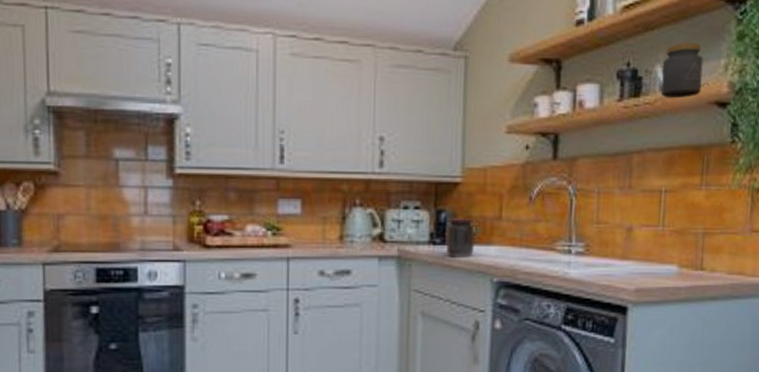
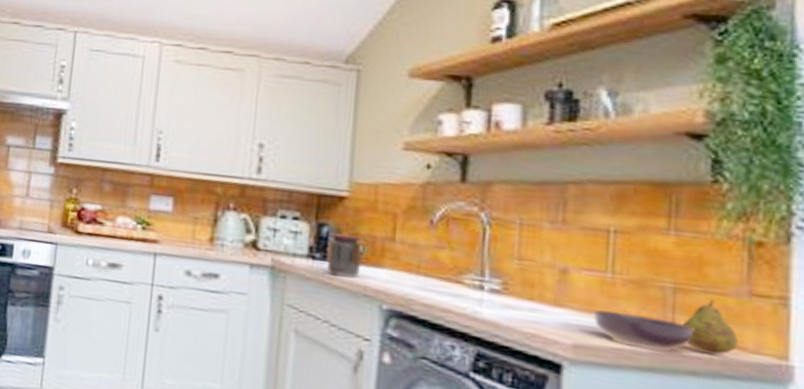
bowl: none [649,258,716,284] -> present [593,310,695,351]
jar: present [661,42,703,99] -> none [607,64,666,126]
fruit: none [708,239,742,282] -> present [683,299,738,355]

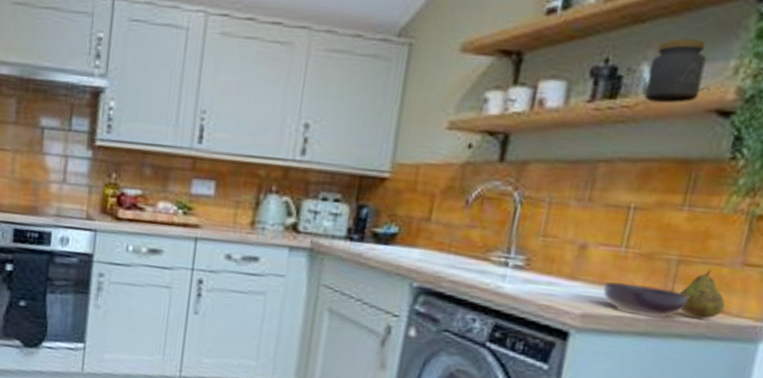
jar: present [327,233,362,279] -> none [364,215,399,258]
jar: none [607,64,666,126] -> present [645,38,707,103]

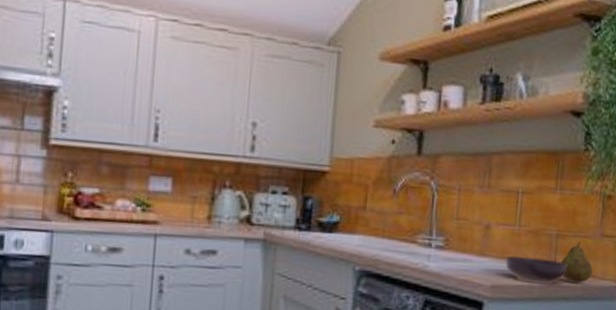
jar: present [645,38,707,103] -> none [521,53,561,106]

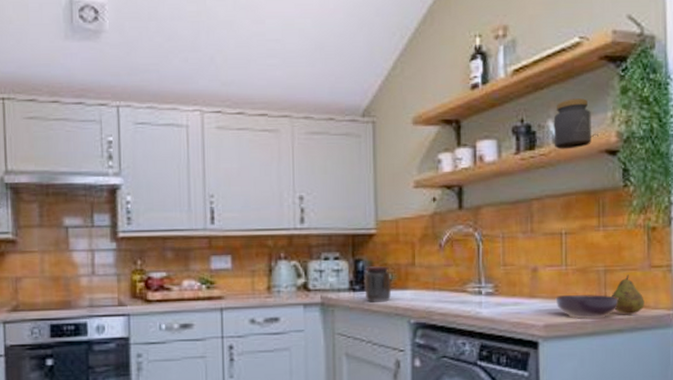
jar: none [311,205,340,245] -> present [364,266,391,303]
jar: none [521,53,561,106] -> present [554,98,591,150]

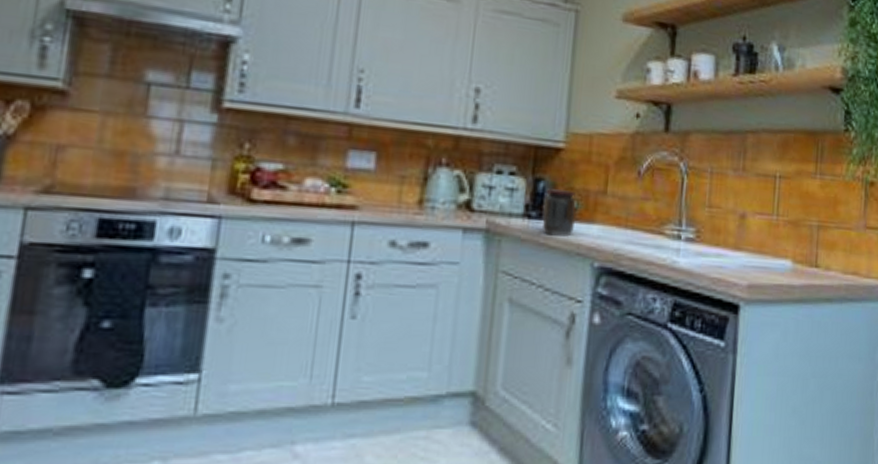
jar: present [554,98,591,150] -> none [777,22,818,80]
bowl: present [555,294,619,319] -> none [762,250,830,283]
fruit: present [612,275,644,315] -> none [823,234,857,282]

